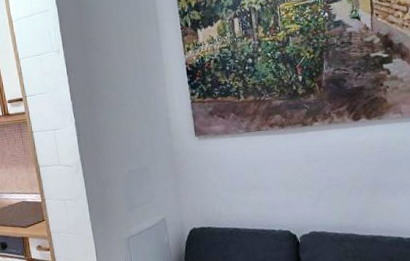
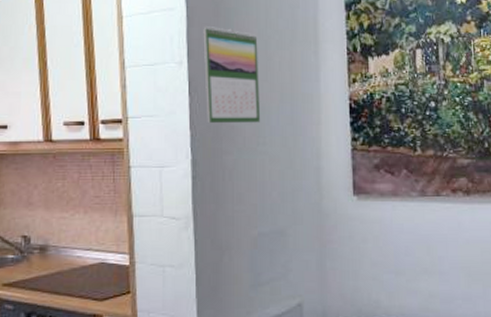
calendar: none [71,20,121,94] -> present [203,26,260,123]

